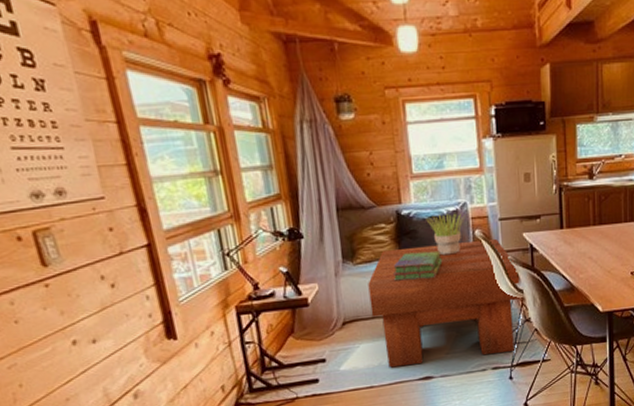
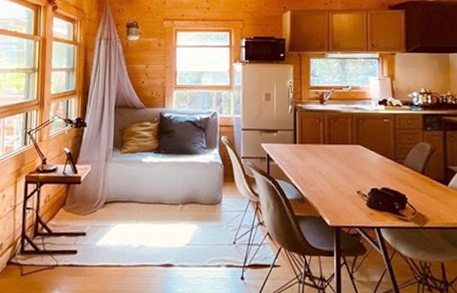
coffee table: present [368,238,521,368] -> none [129,144,256,252]
stack of books: present [392,250,443,281] -> none [150,149,192,174]
potted plant: present [426,213,466,256] -> none [183,120,215,155]

